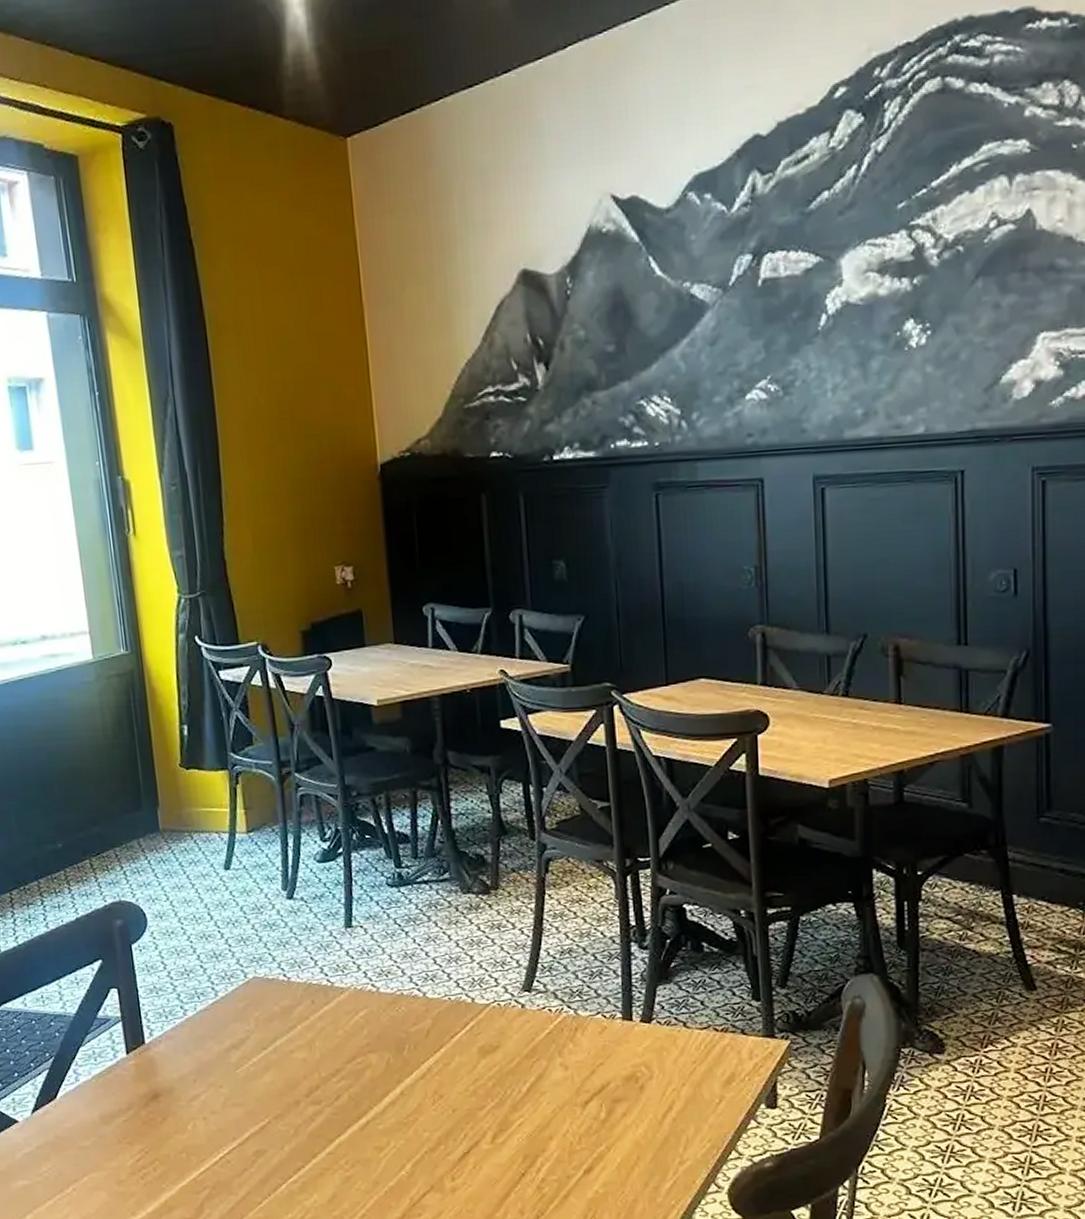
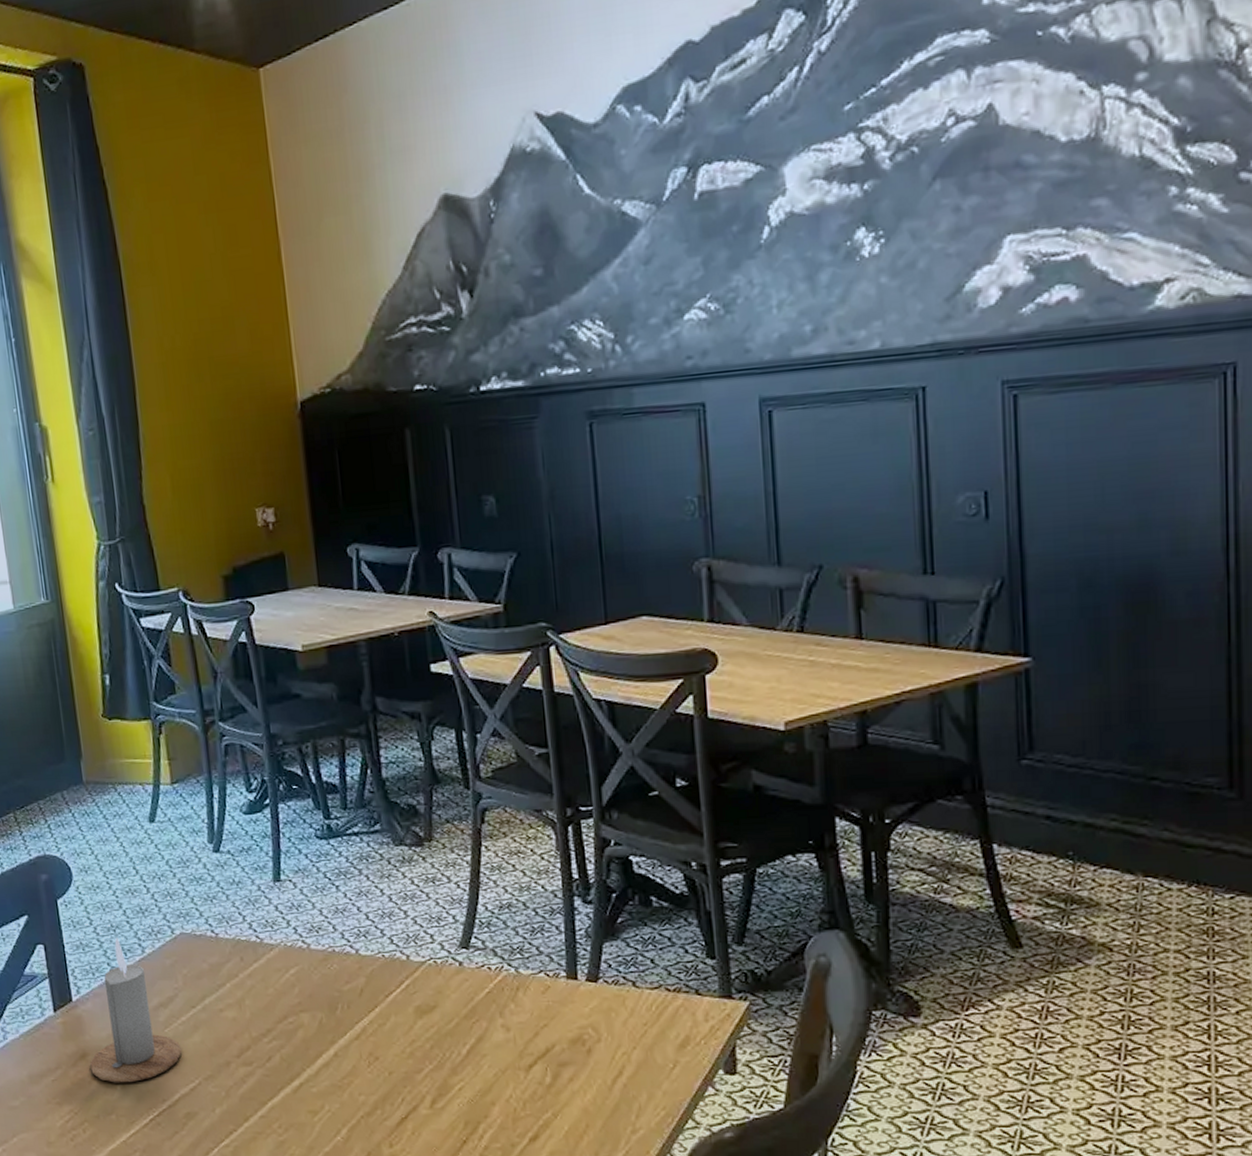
candle: none [161,981,252,1123] -> present [90,937,181,1083]

